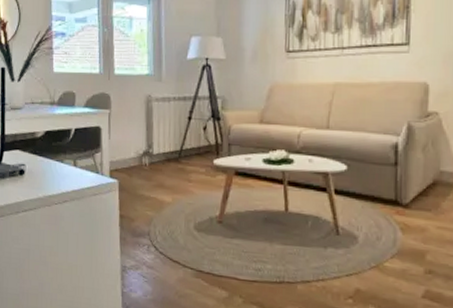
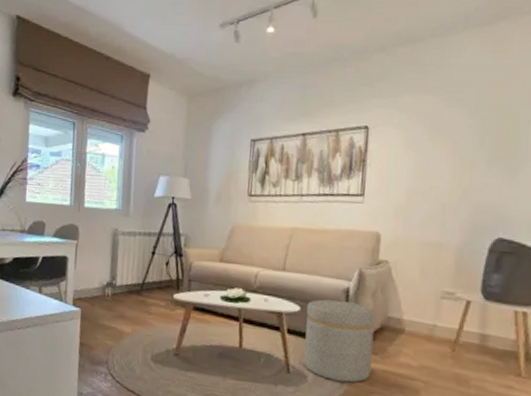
ottoman: none [353,156,427,242] -> present [303,299,376,383]

